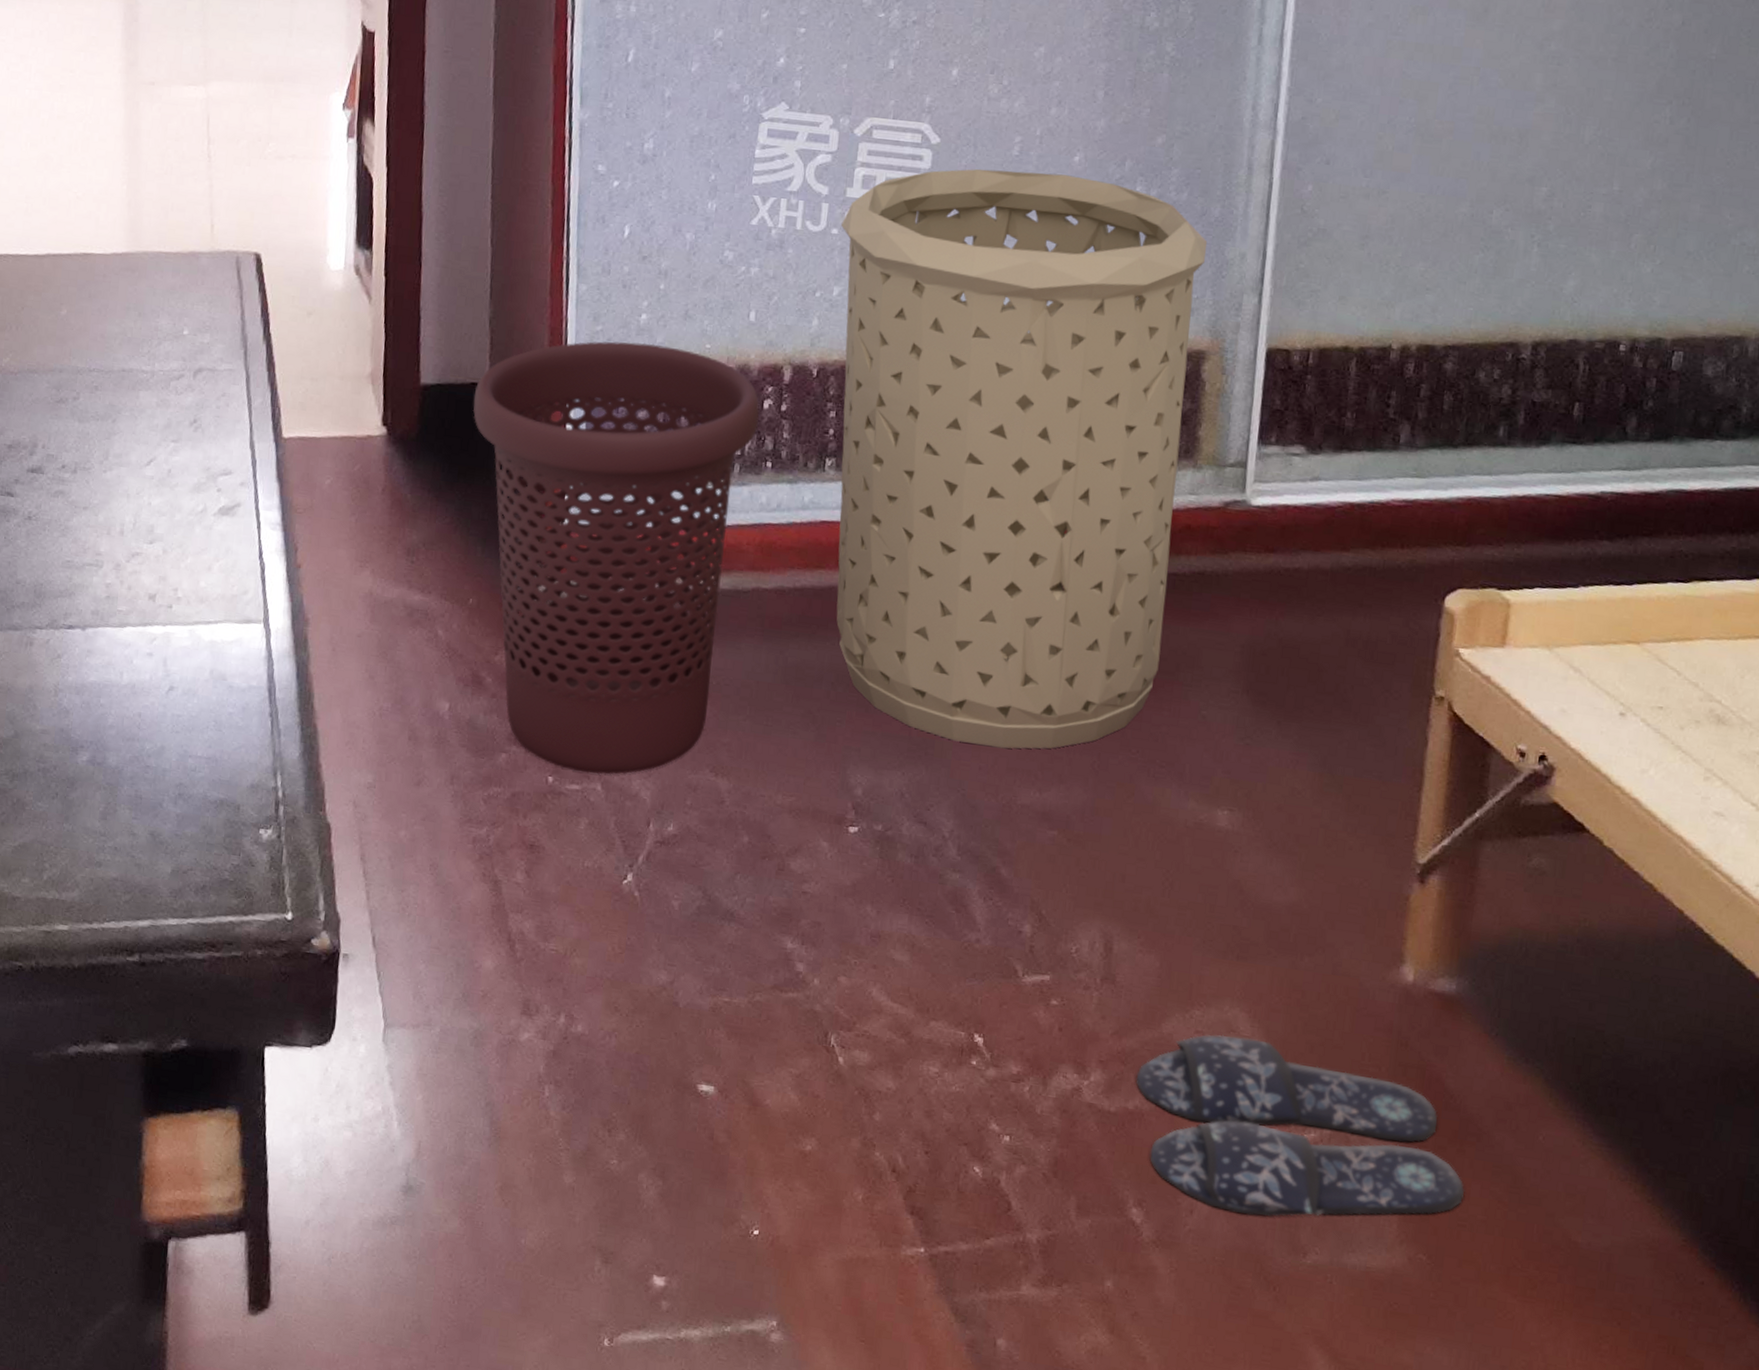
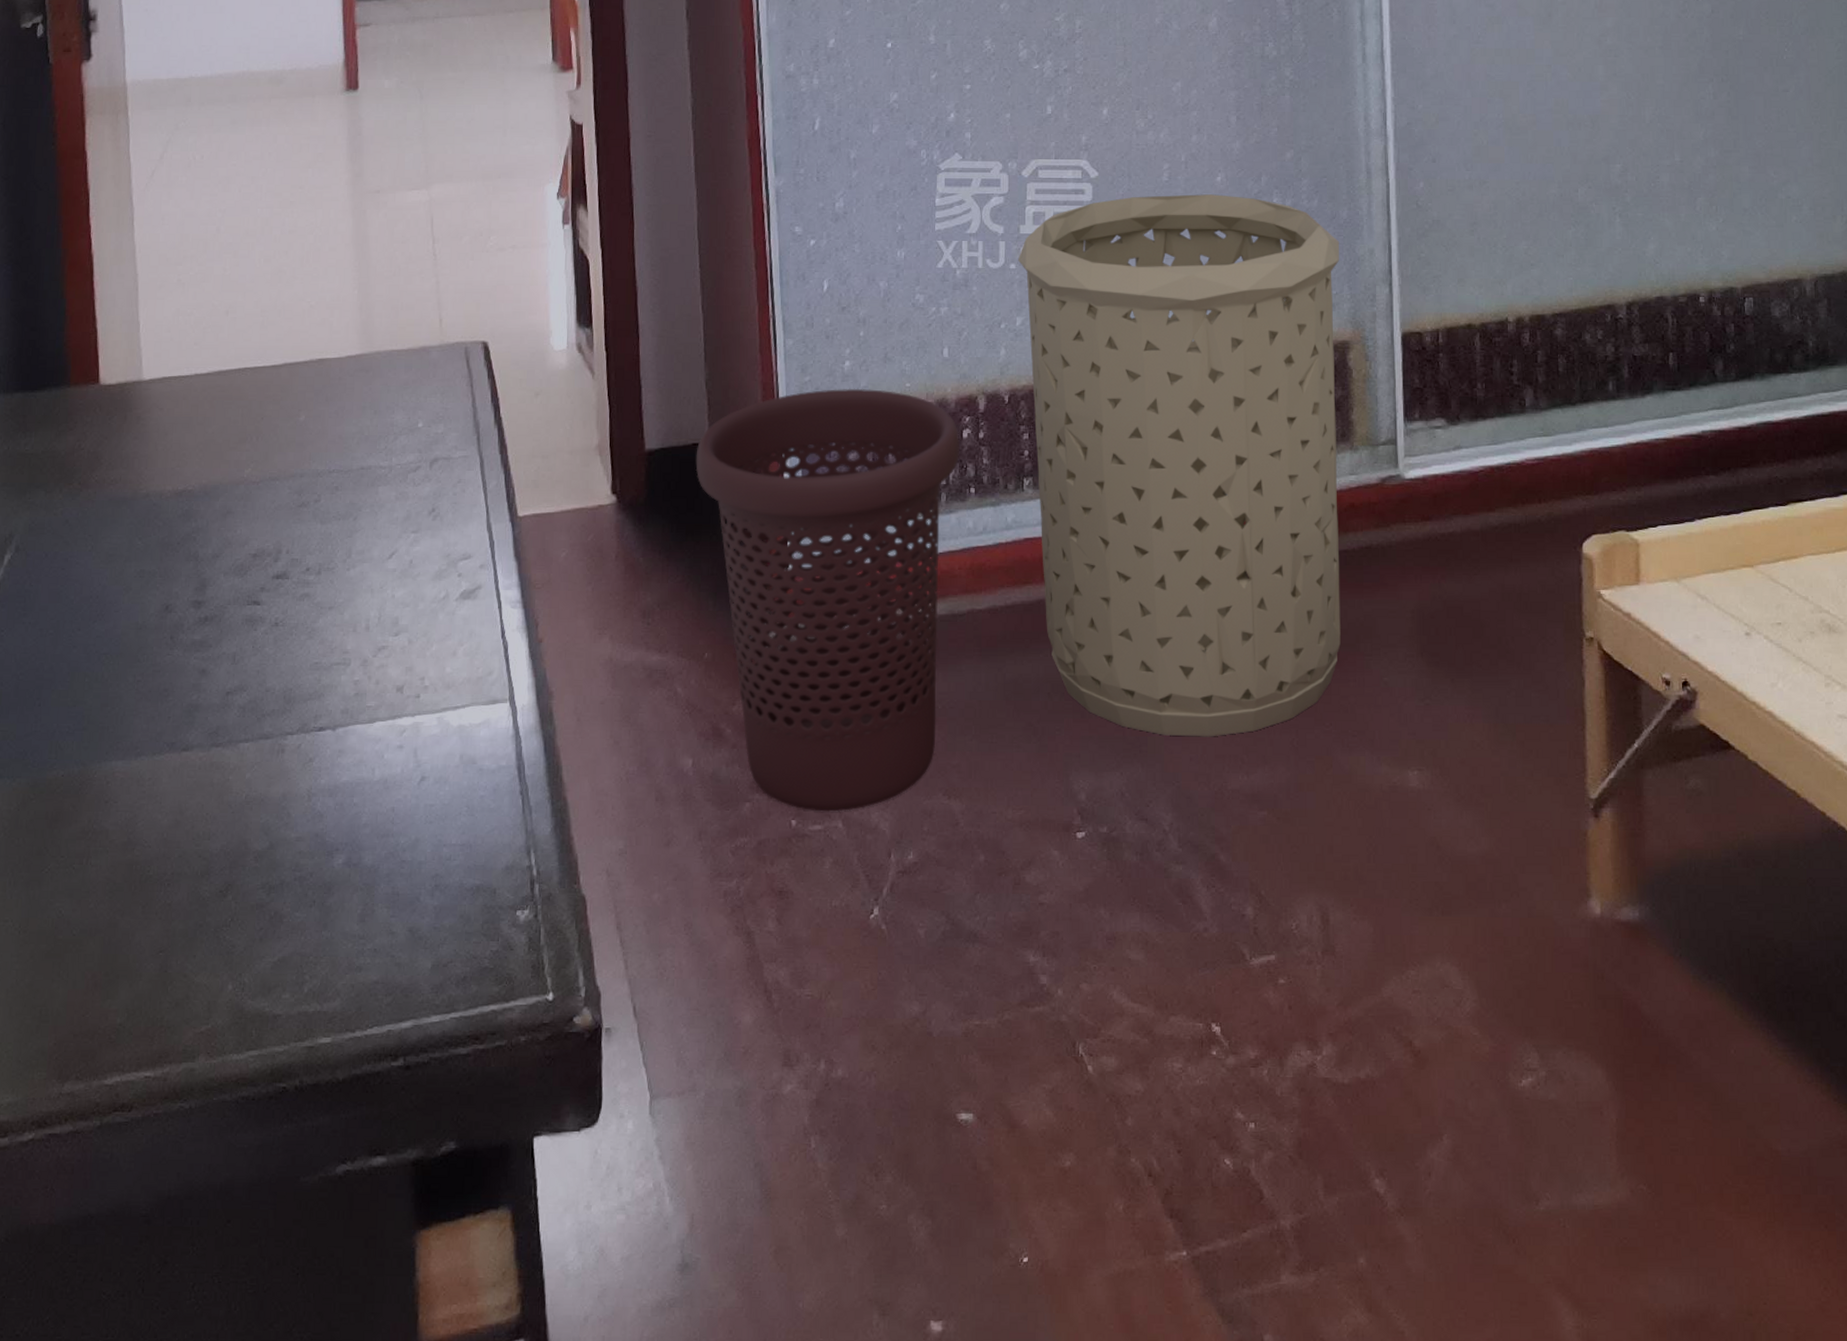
slippers: present [1136,1035,1465,1216] -> none [1364,991,1673,1170]

